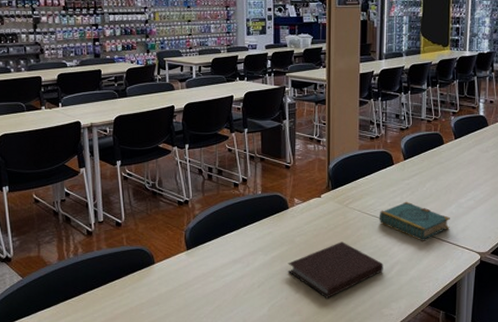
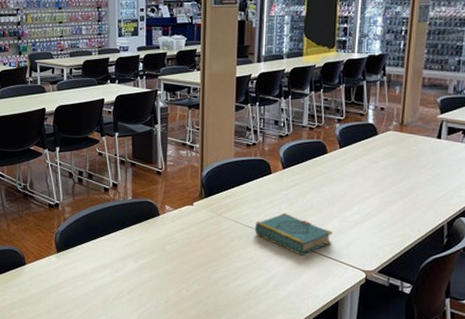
notebook: present [288,242,383,298] -> none [158,252,259,309]

